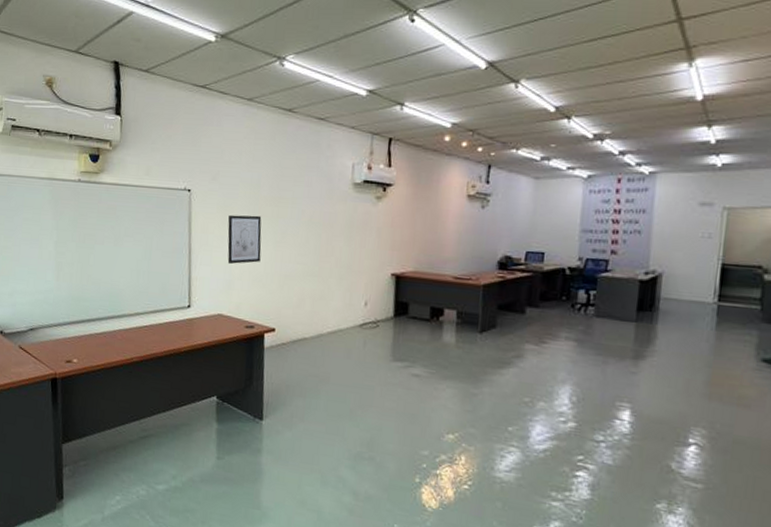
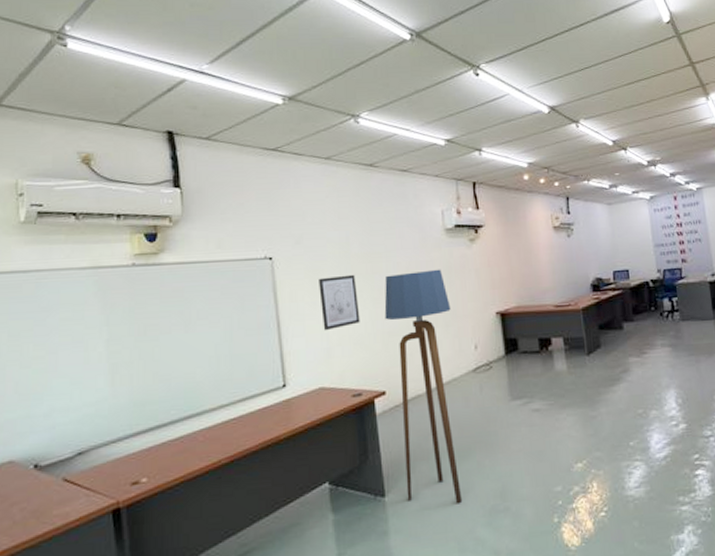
floor lamp: none [281,221,348,443] -> present [384,269,463,504]

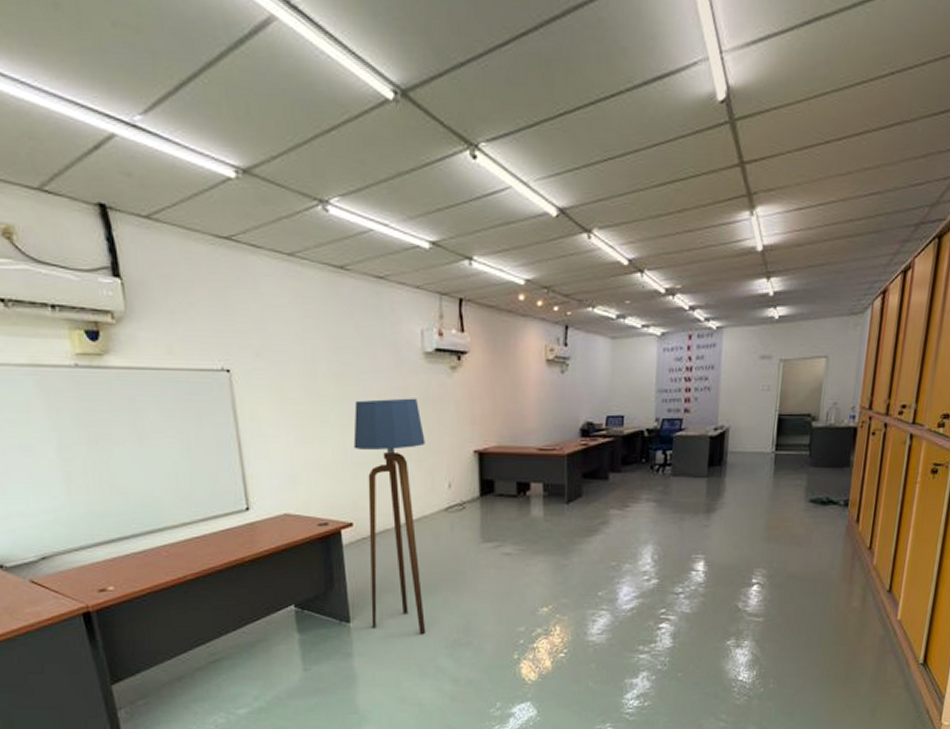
wall art: present [319,274,360,331] -> none [282,396,327,456]

